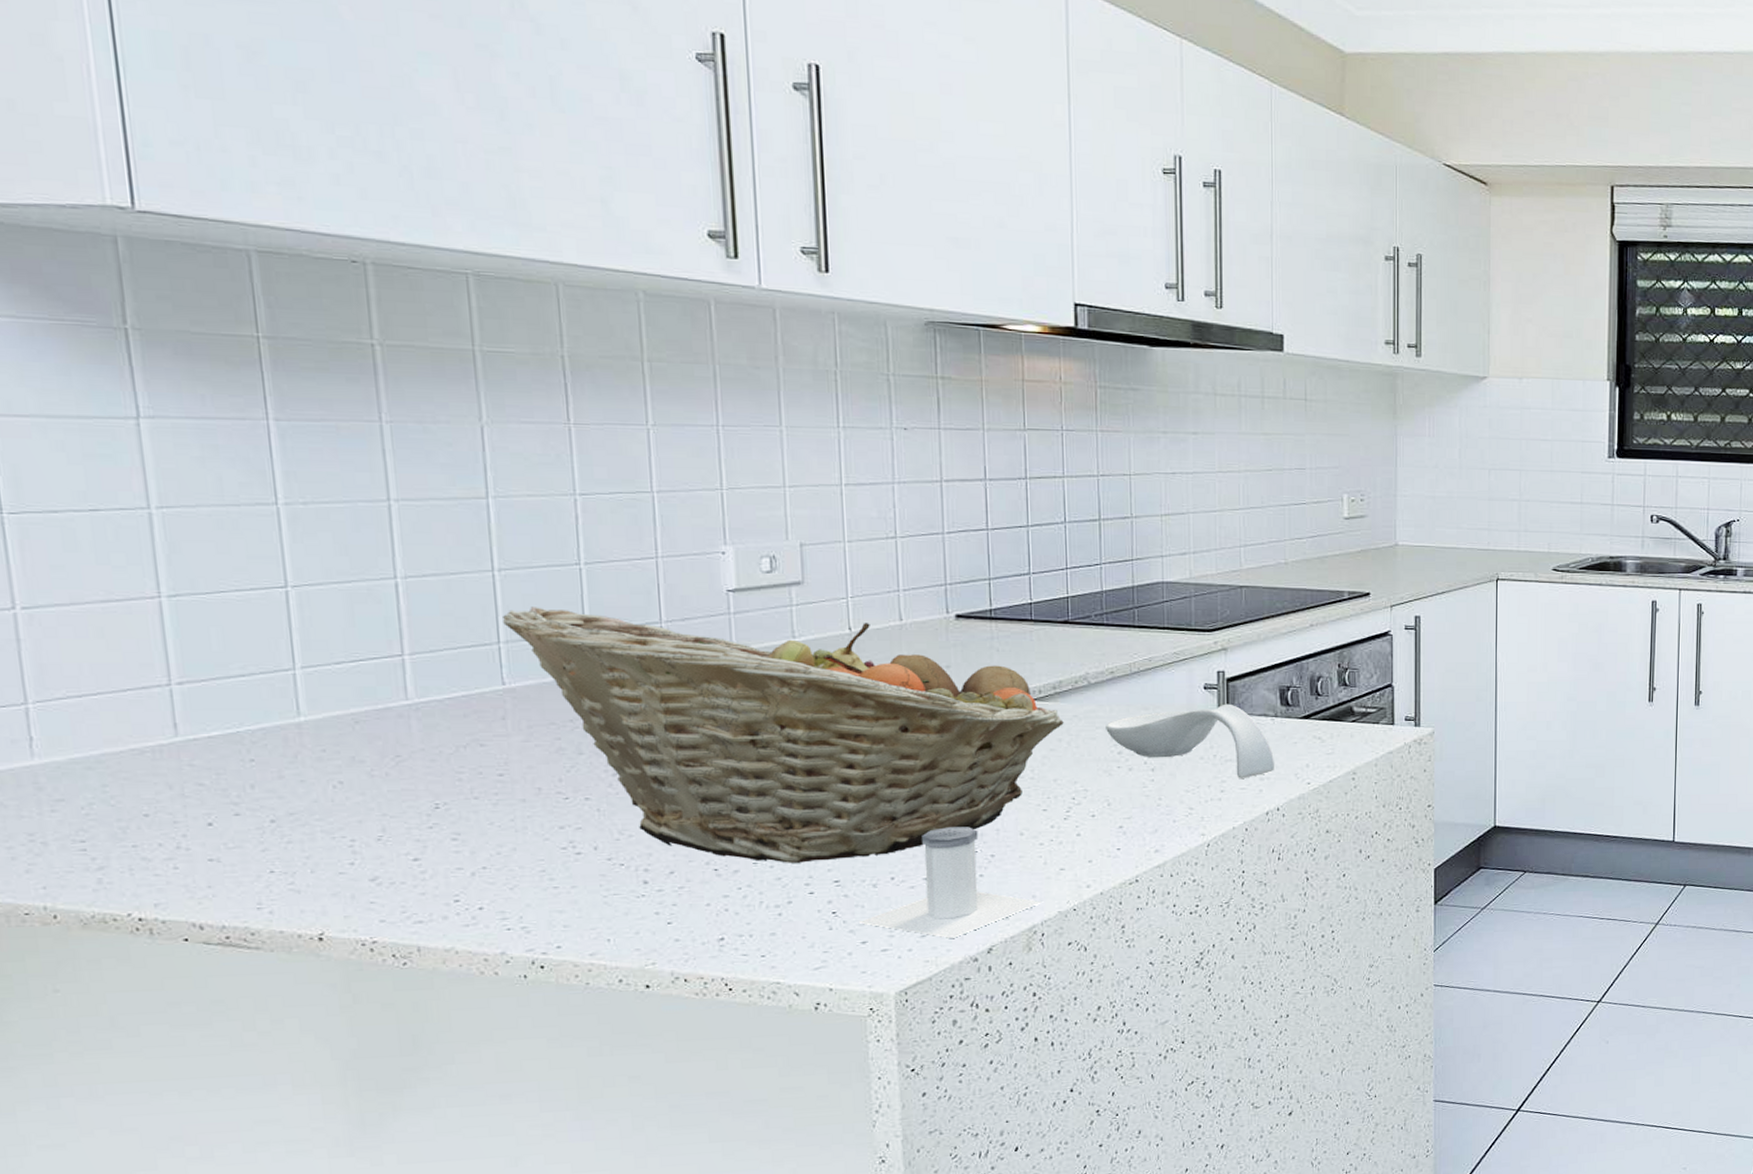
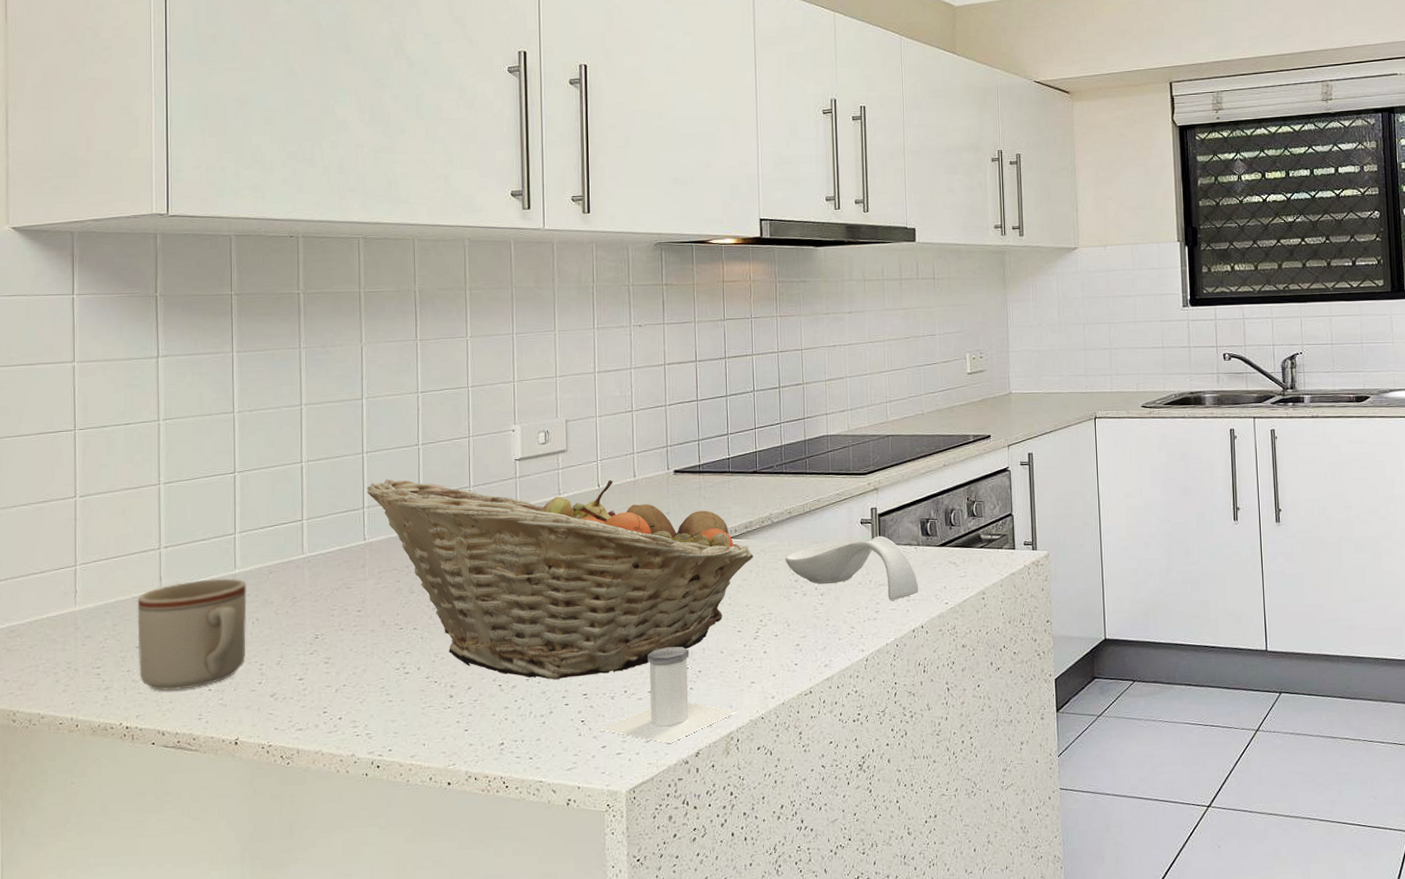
mug: none [139,728,327,873] -> present [137,578,247,691]

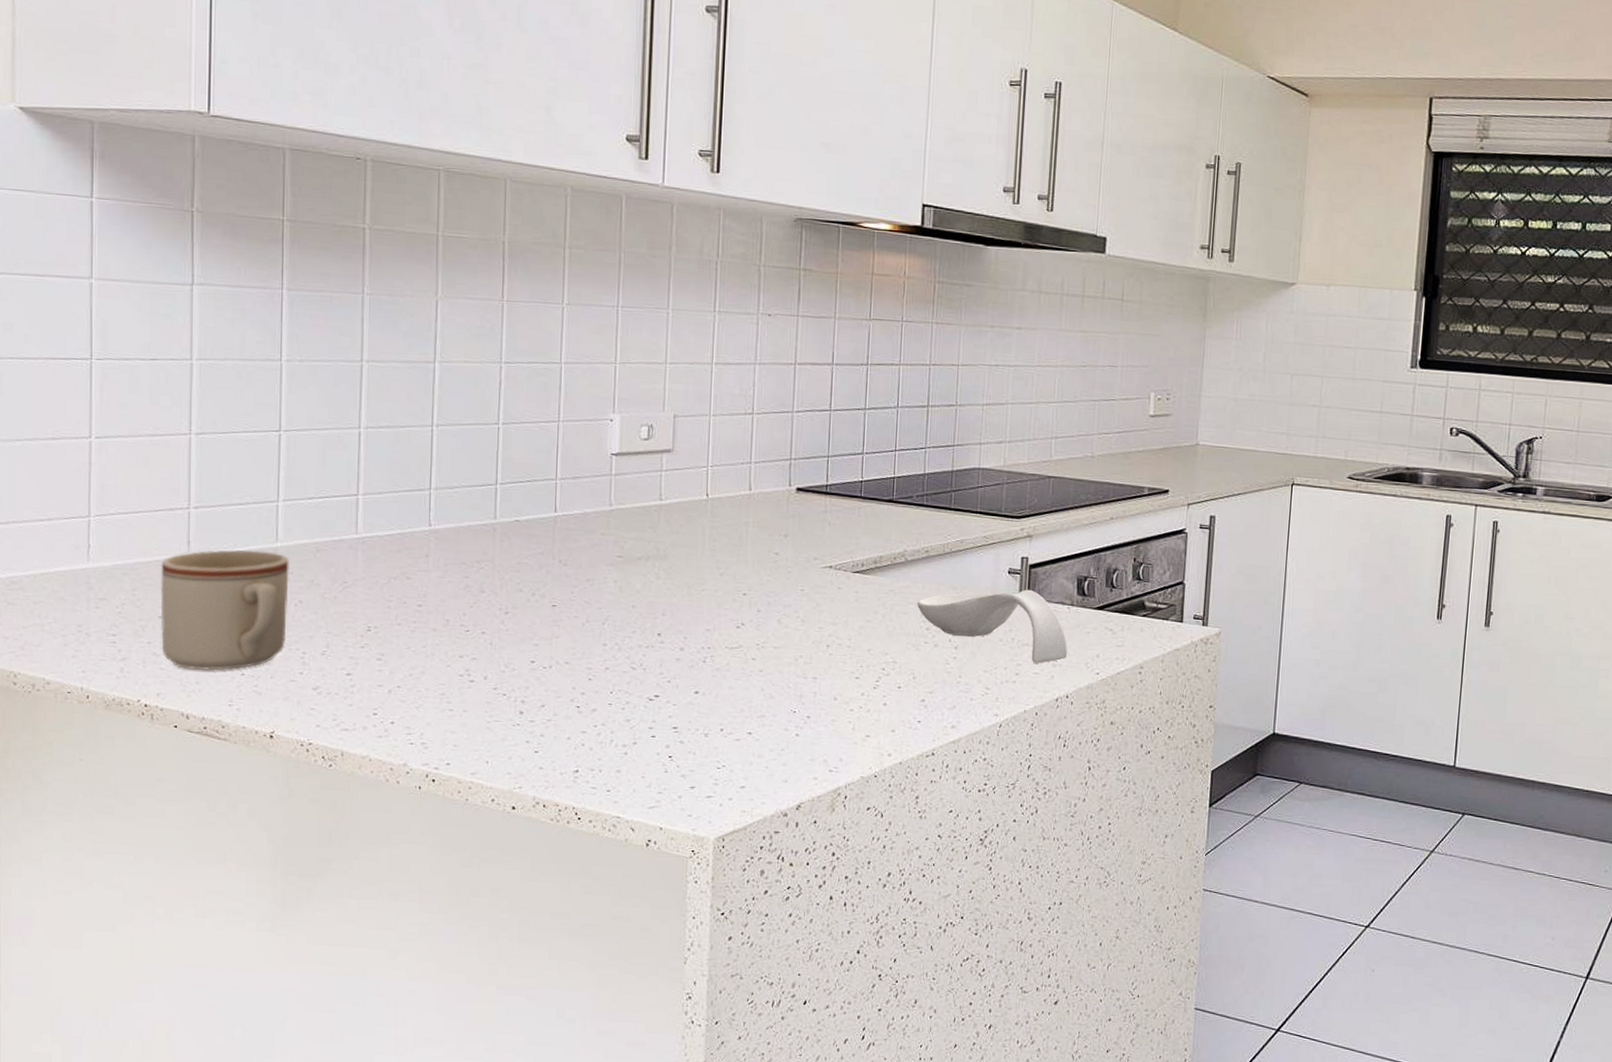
fruit basket: present [367,479,753,679] -> none [435,459,881,708]
salt shaker: present [600,646,738,743] -> none [689,686,848,792]

